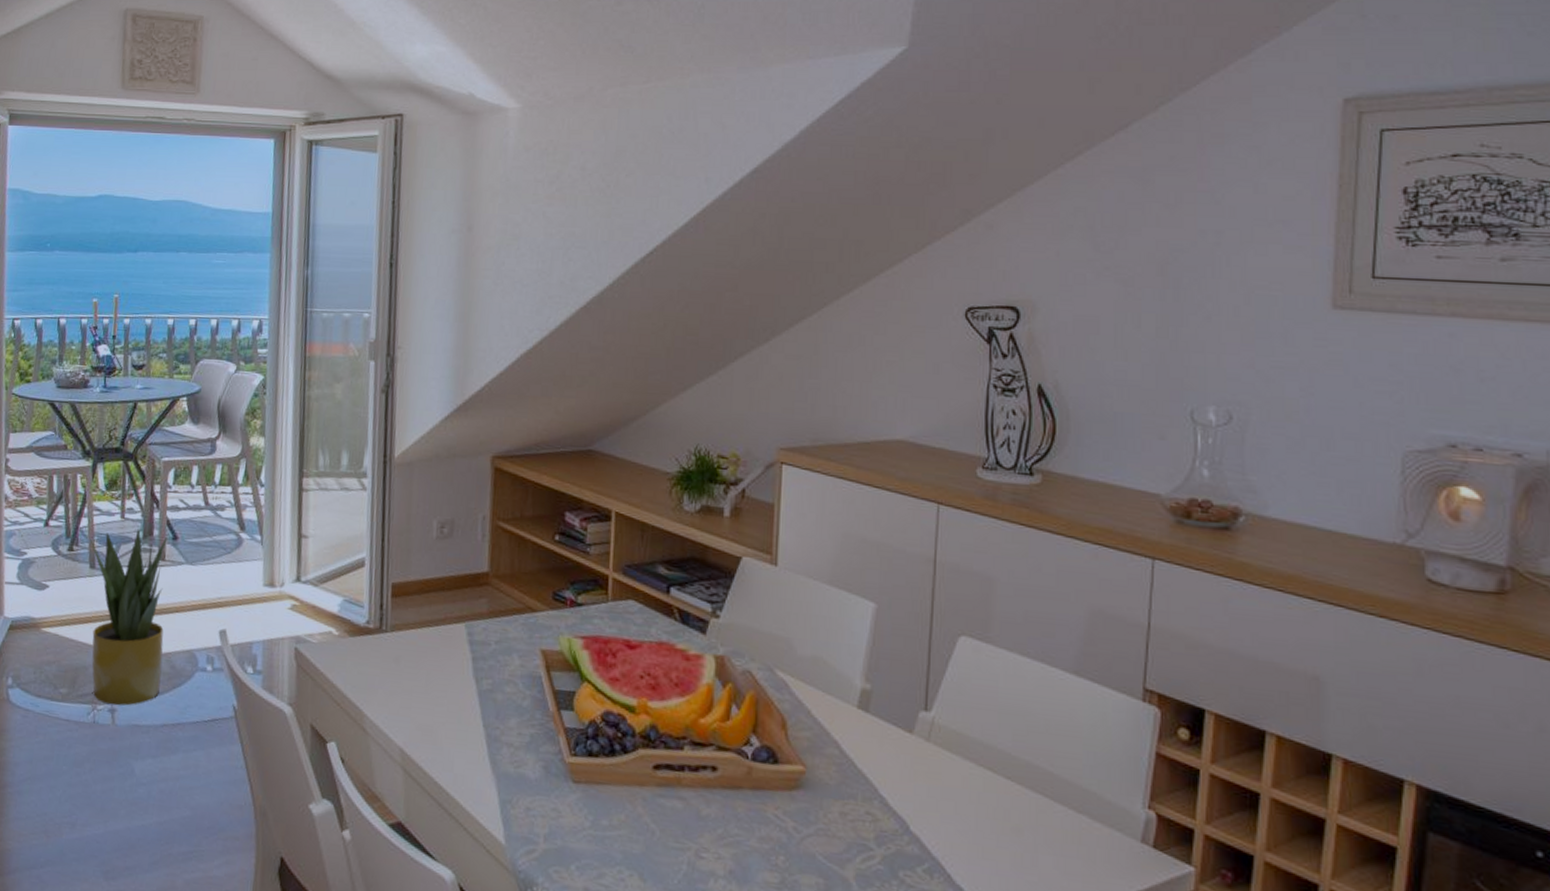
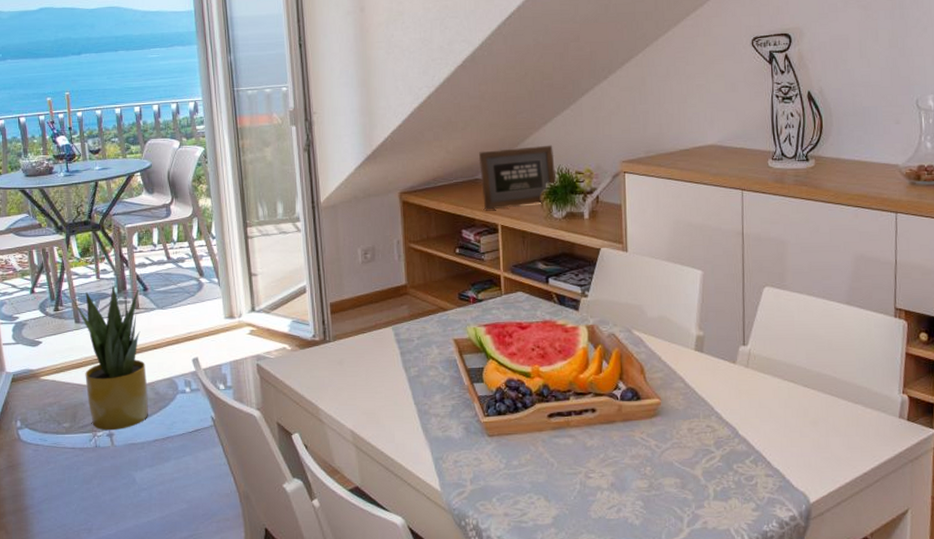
picture frame: none [594,415,692,491] -> present [478,145,557,210]

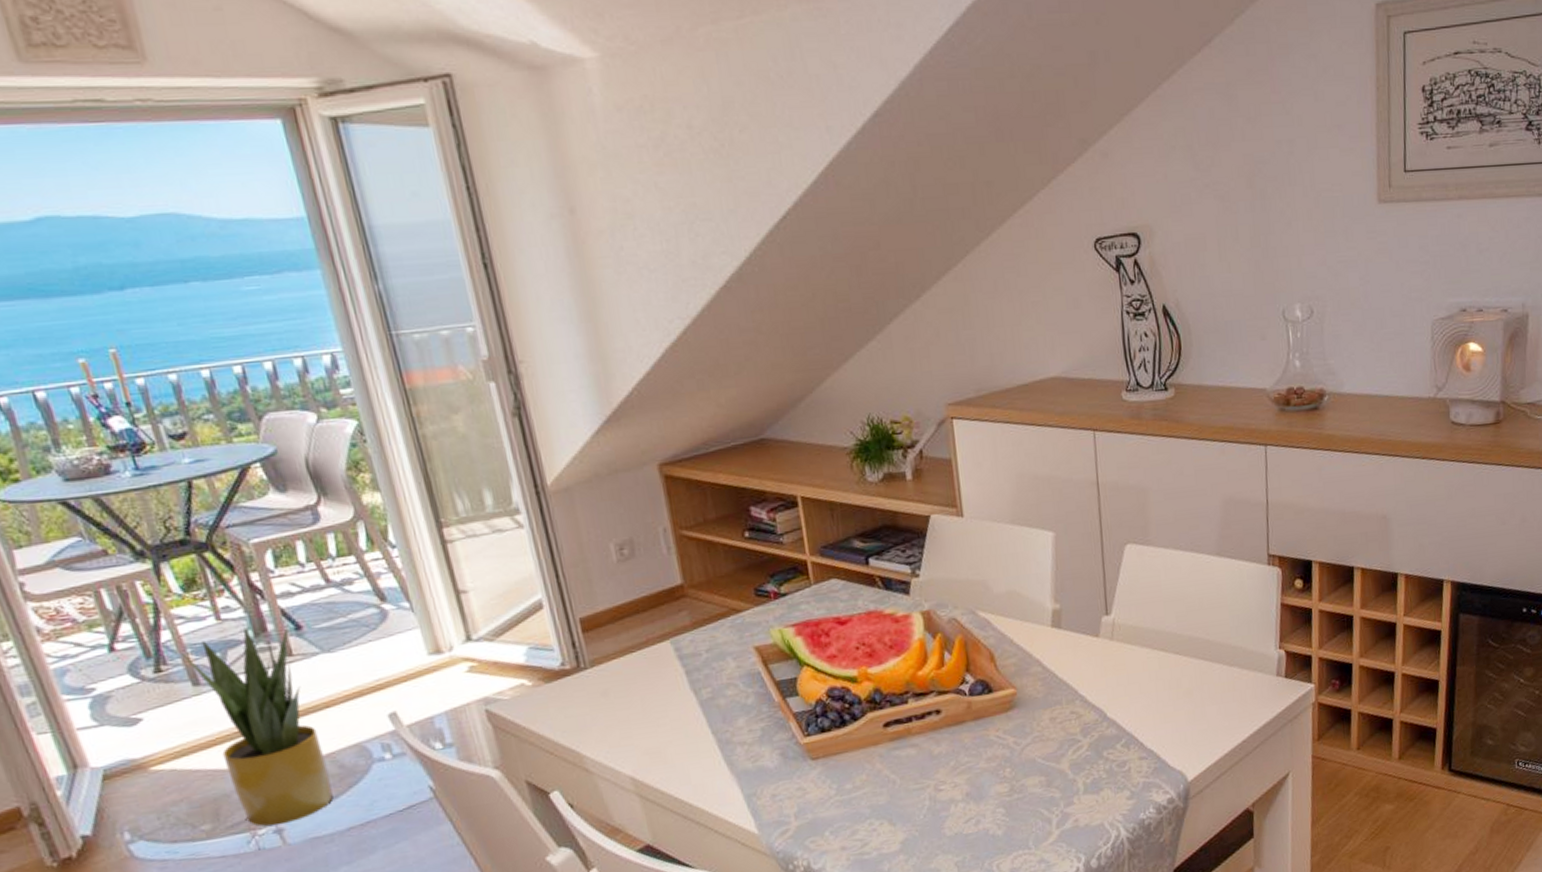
picture frame: present [478,145,557,210] -> none [760,388,868,479]

